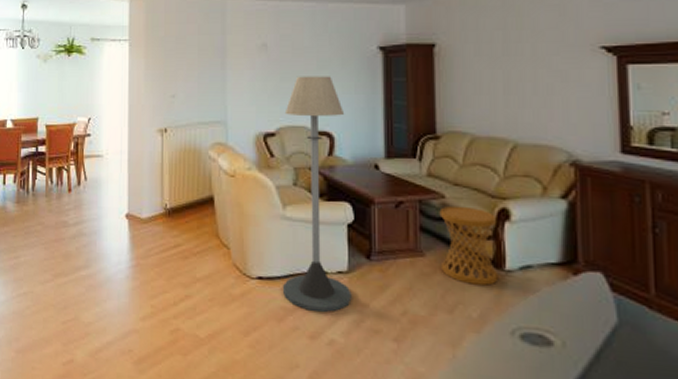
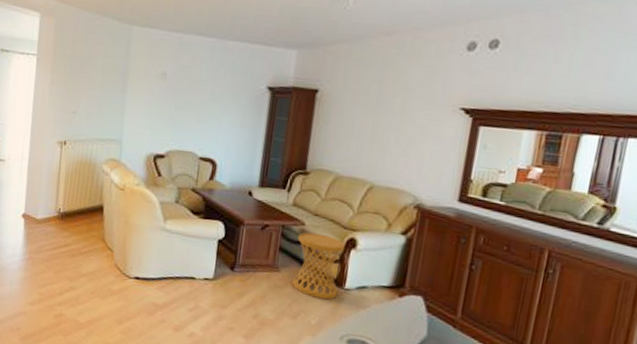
floor lamp: present [282,76,352,312] -> none [155,106,229,311]

